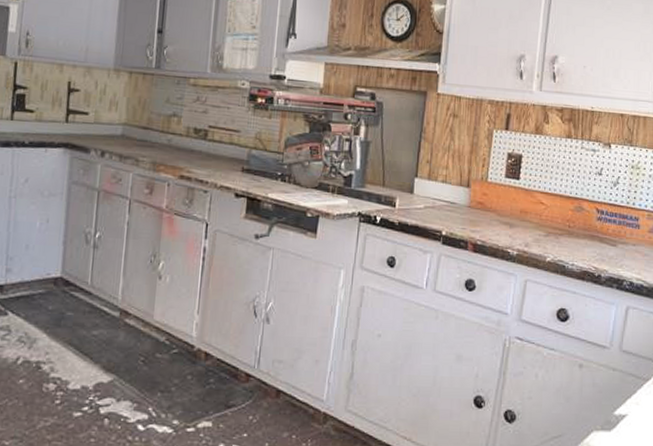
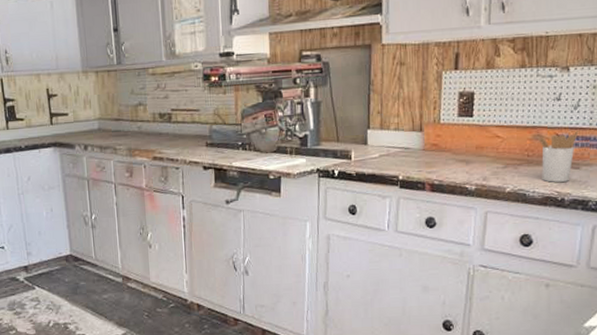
utensil holder: none [579,207,617,259] -> present [537,130,579,183]

